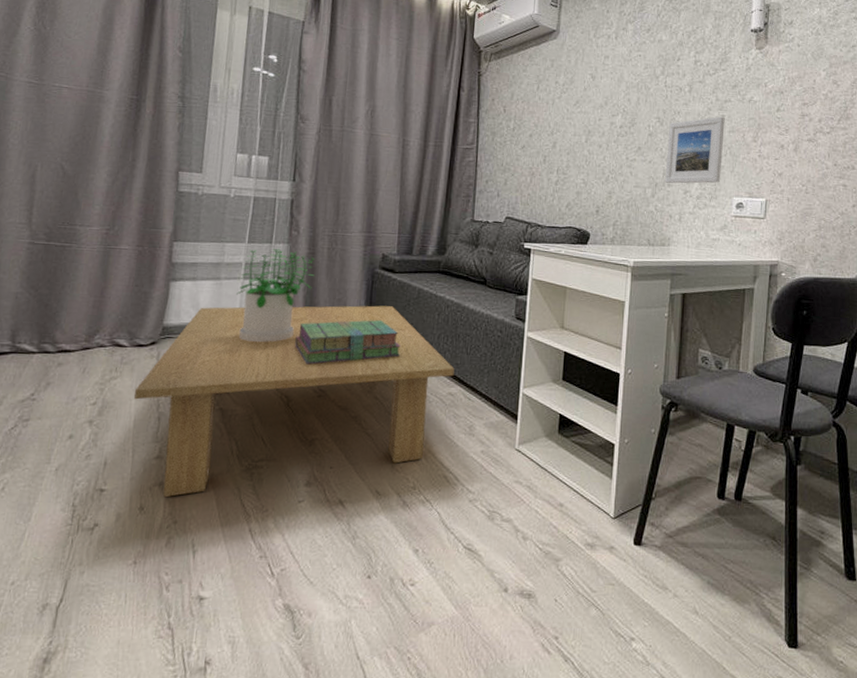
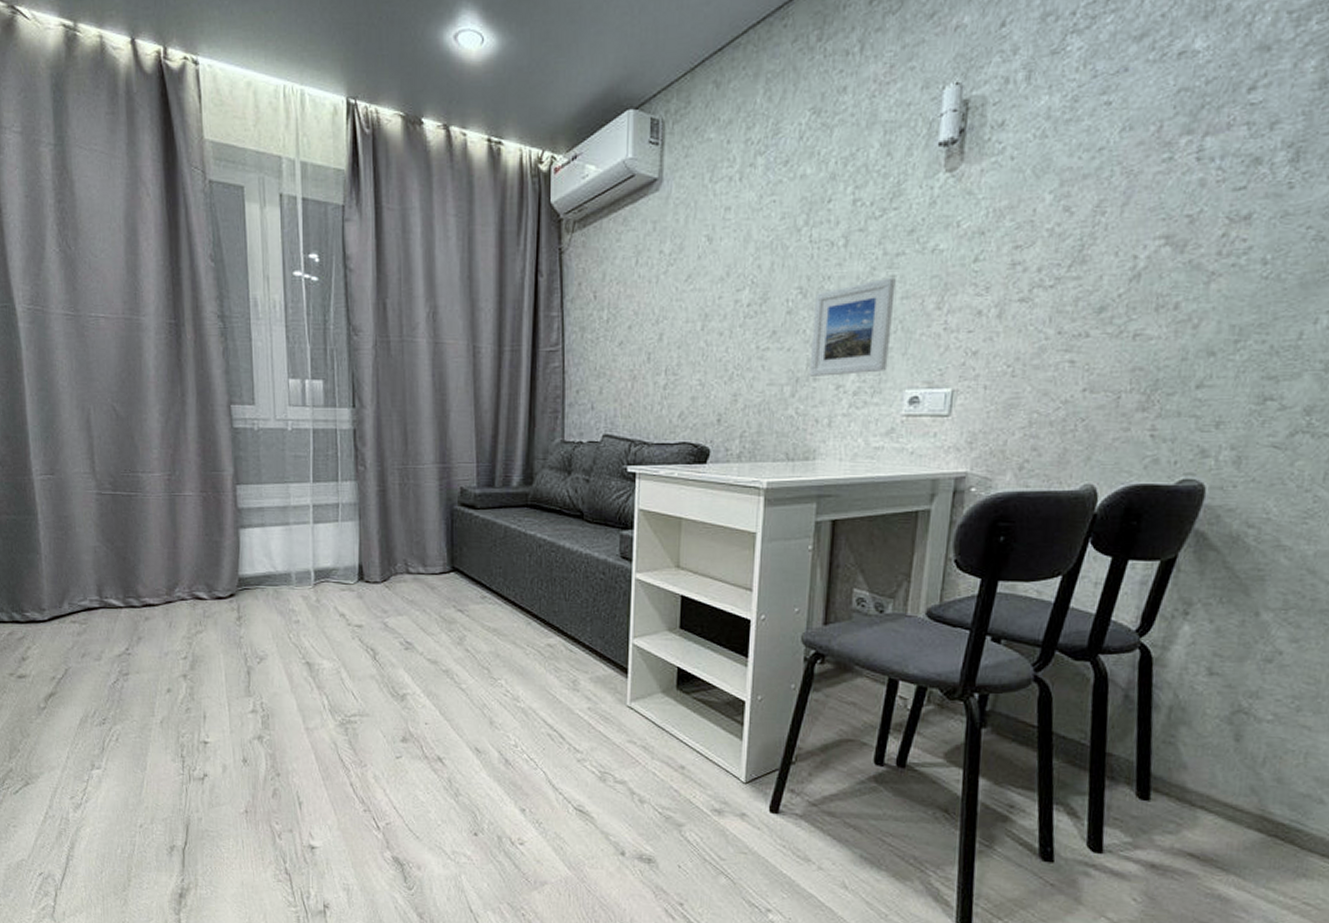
coffee table: present [134,305,455,498] -> none [221,547,552,751]
potted plant: present [237,248,315,342] -> none [308,486,388,592]
stack of books: present [295,320,400,365] -> none [375,564,489,615]

